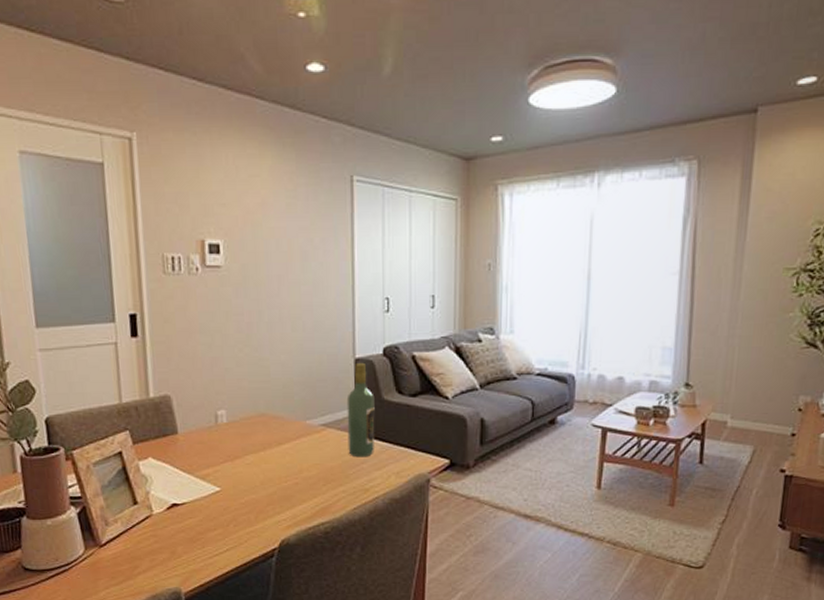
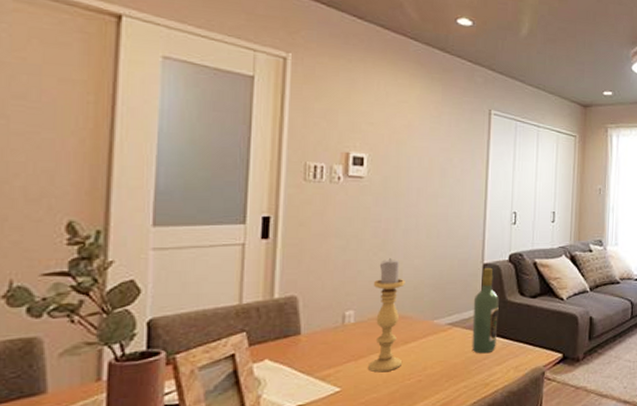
candle holder: none [241,354,278,474] -> present [367,258,405,373]

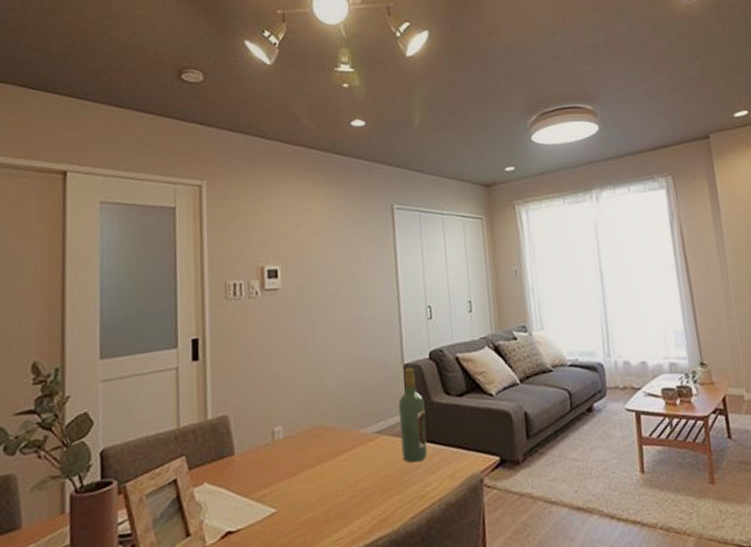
candle holder: present [367,258,405,373] -> none [297,368,334,490]

